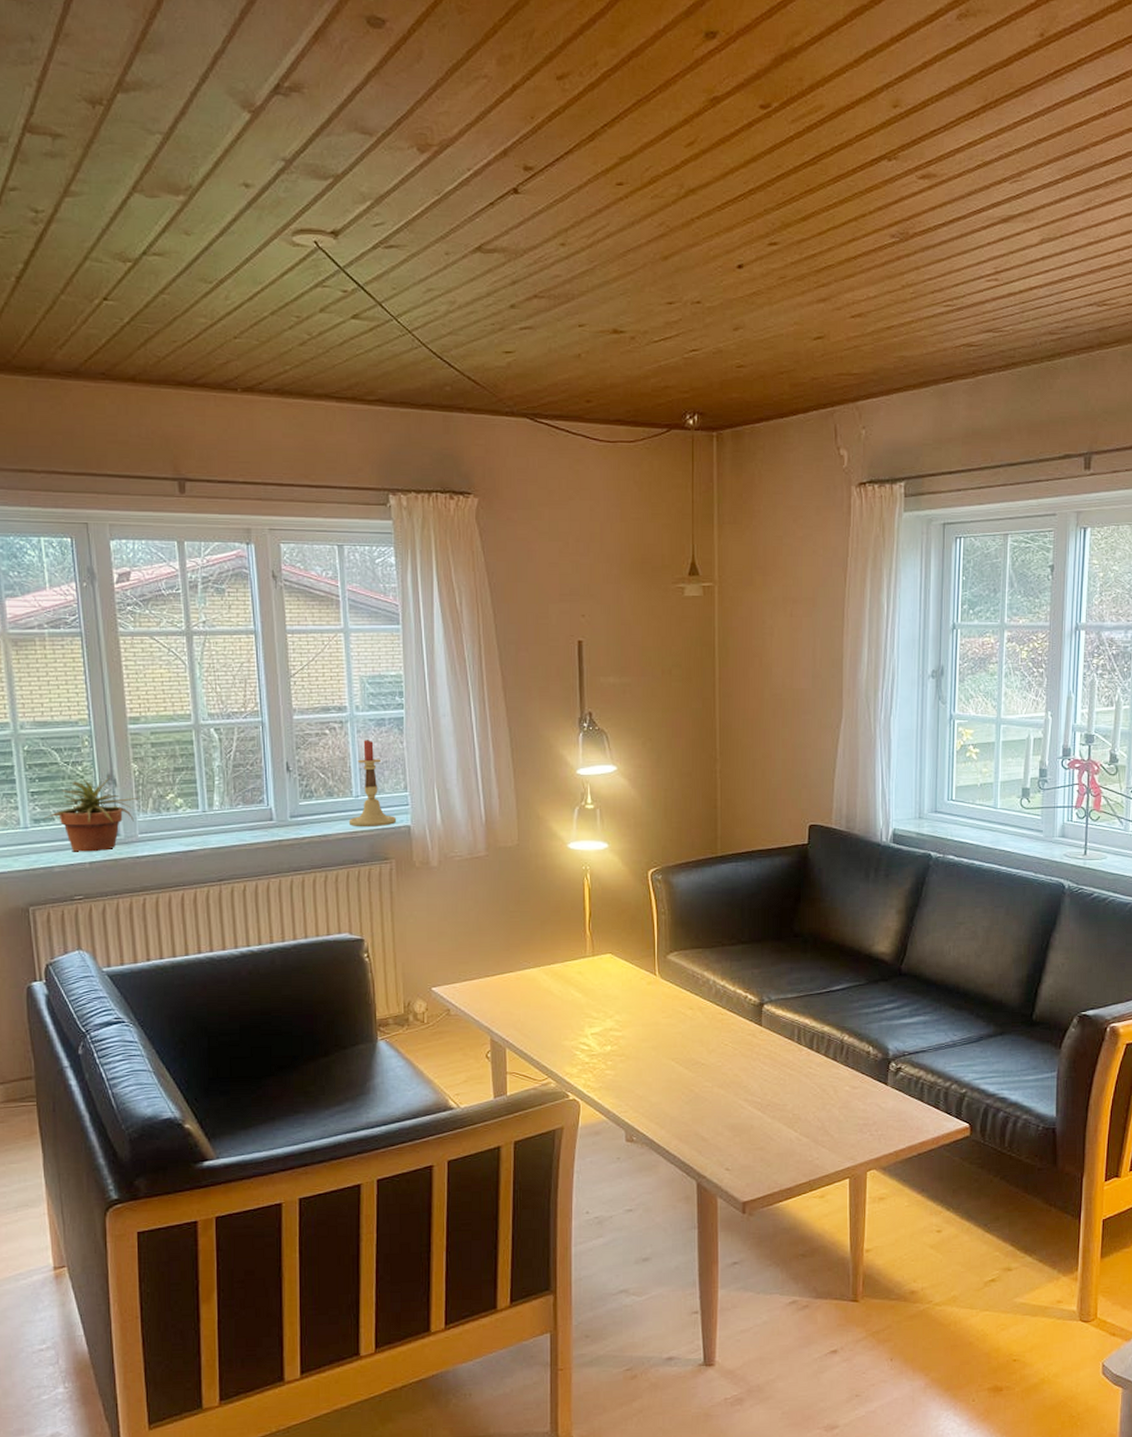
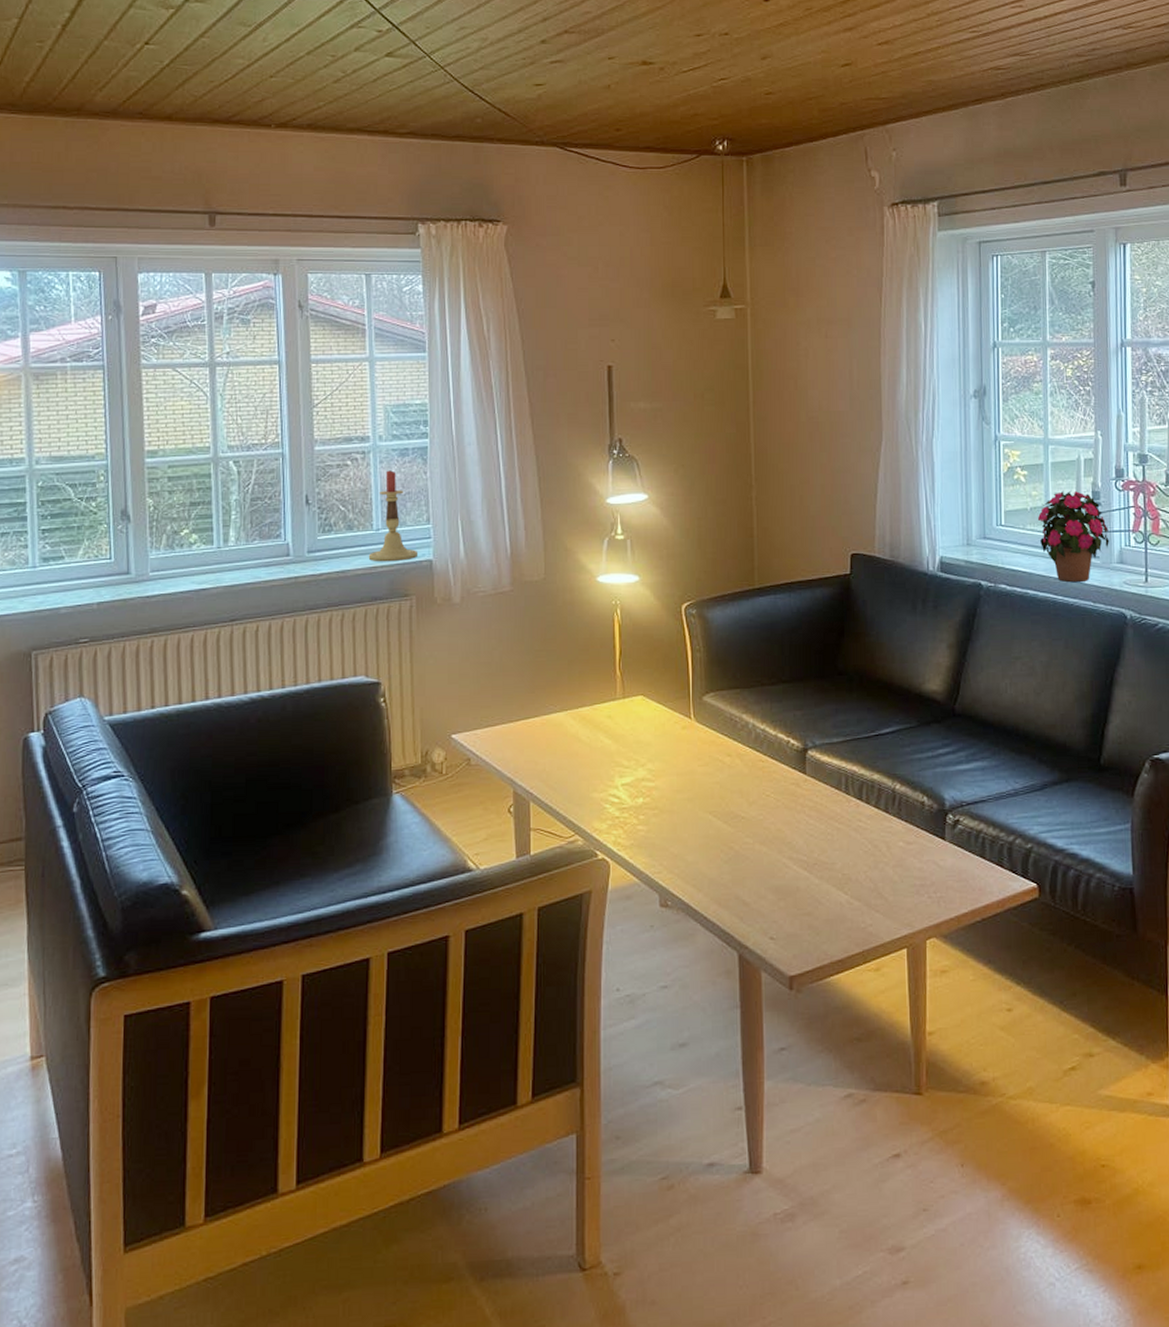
potted plant: present [43,776,140,852] -> none [53,511,154,592]
potted flower: none [986,768,1053,855] -> present [1037,490,1109,583]

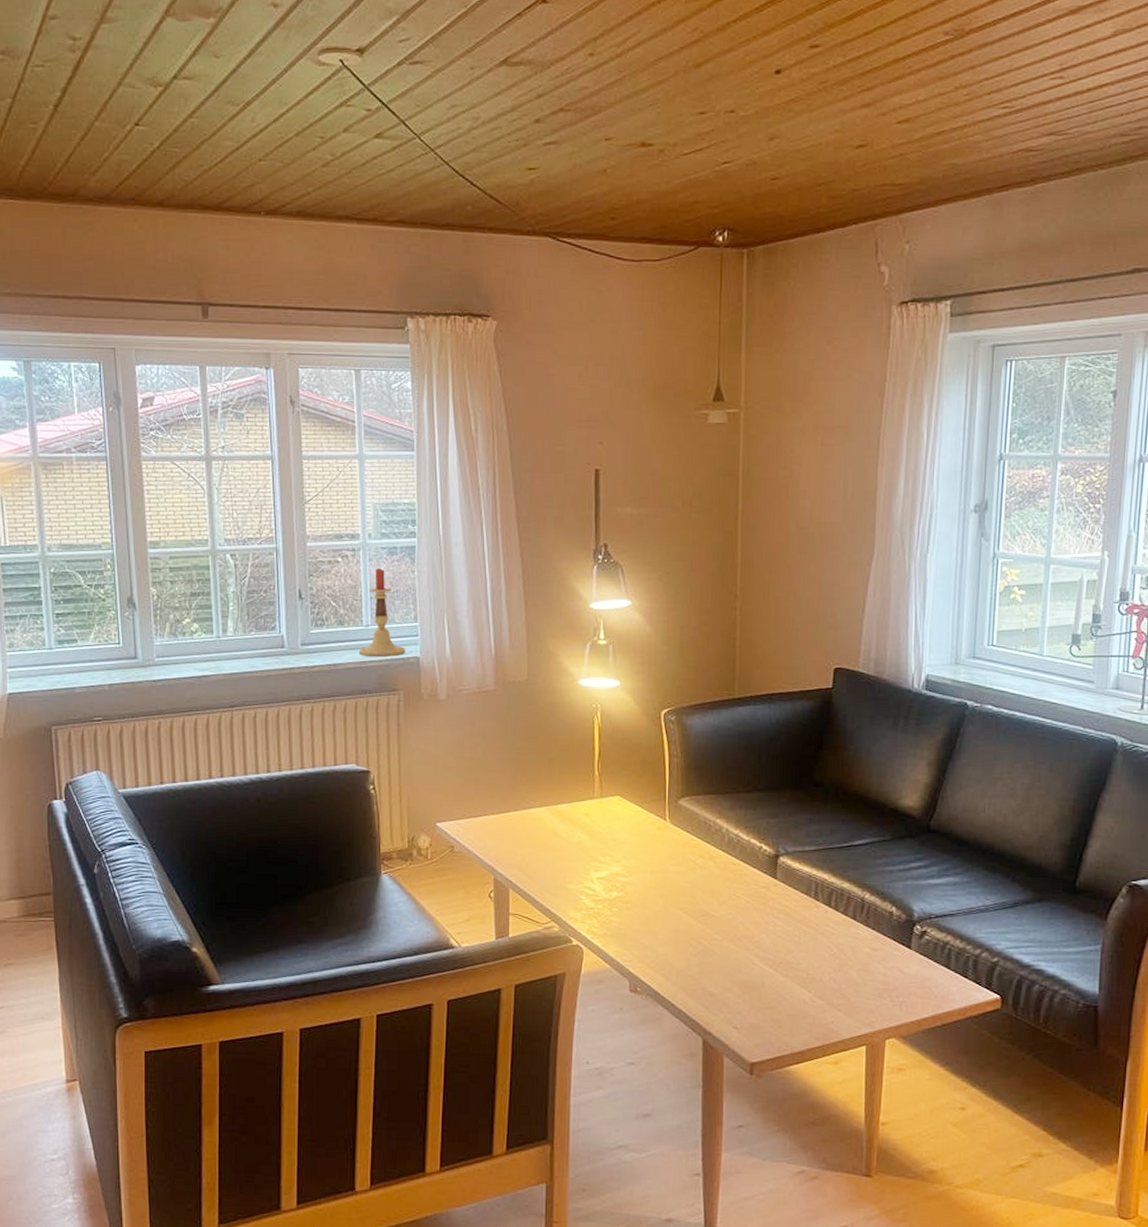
potted flower: present [1037,490,1109,583] -> none [1031,612,1107,707]

